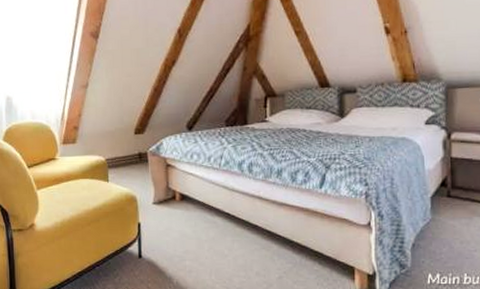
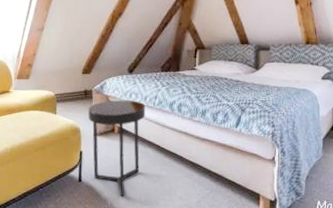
side table: none [143,162,211,274] -> present [87,100,146,197]

